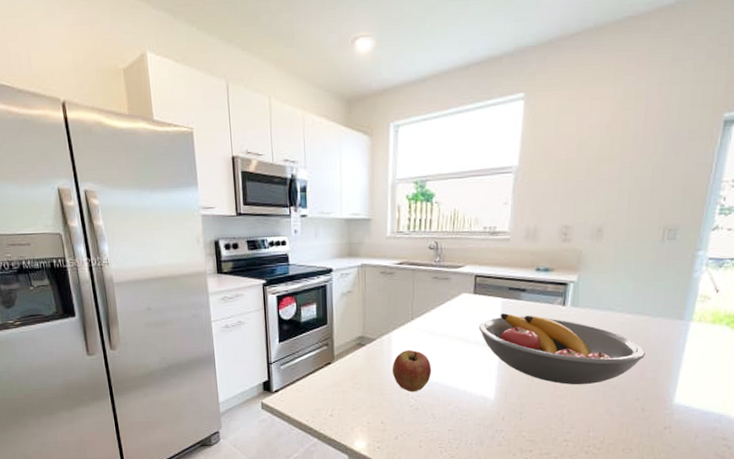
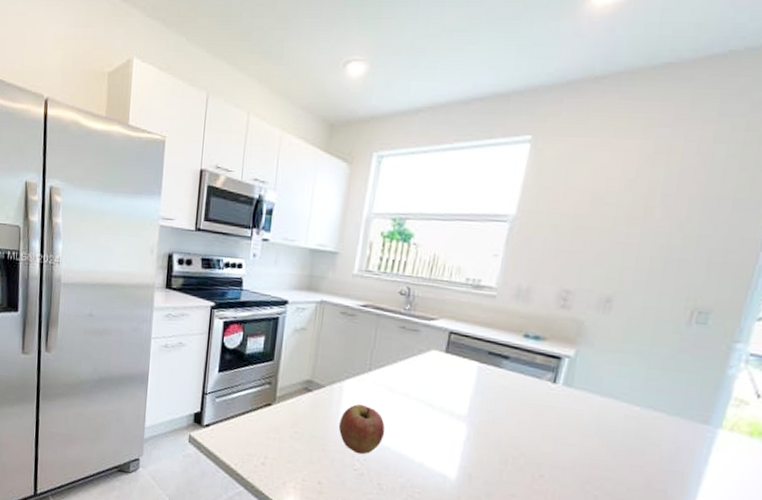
fruit bowl: present [479,313,645,385] -> none [447,380,655,484]

